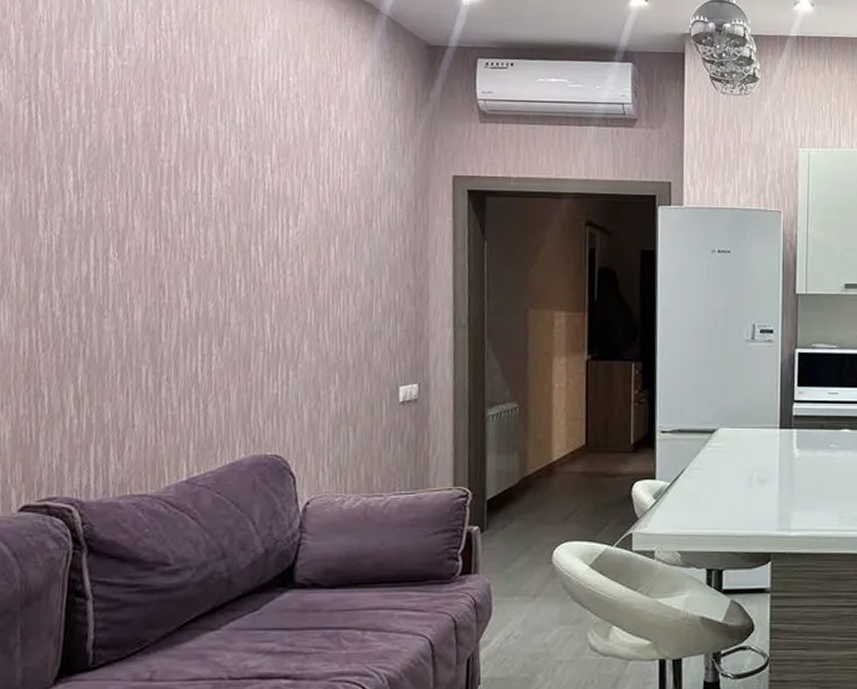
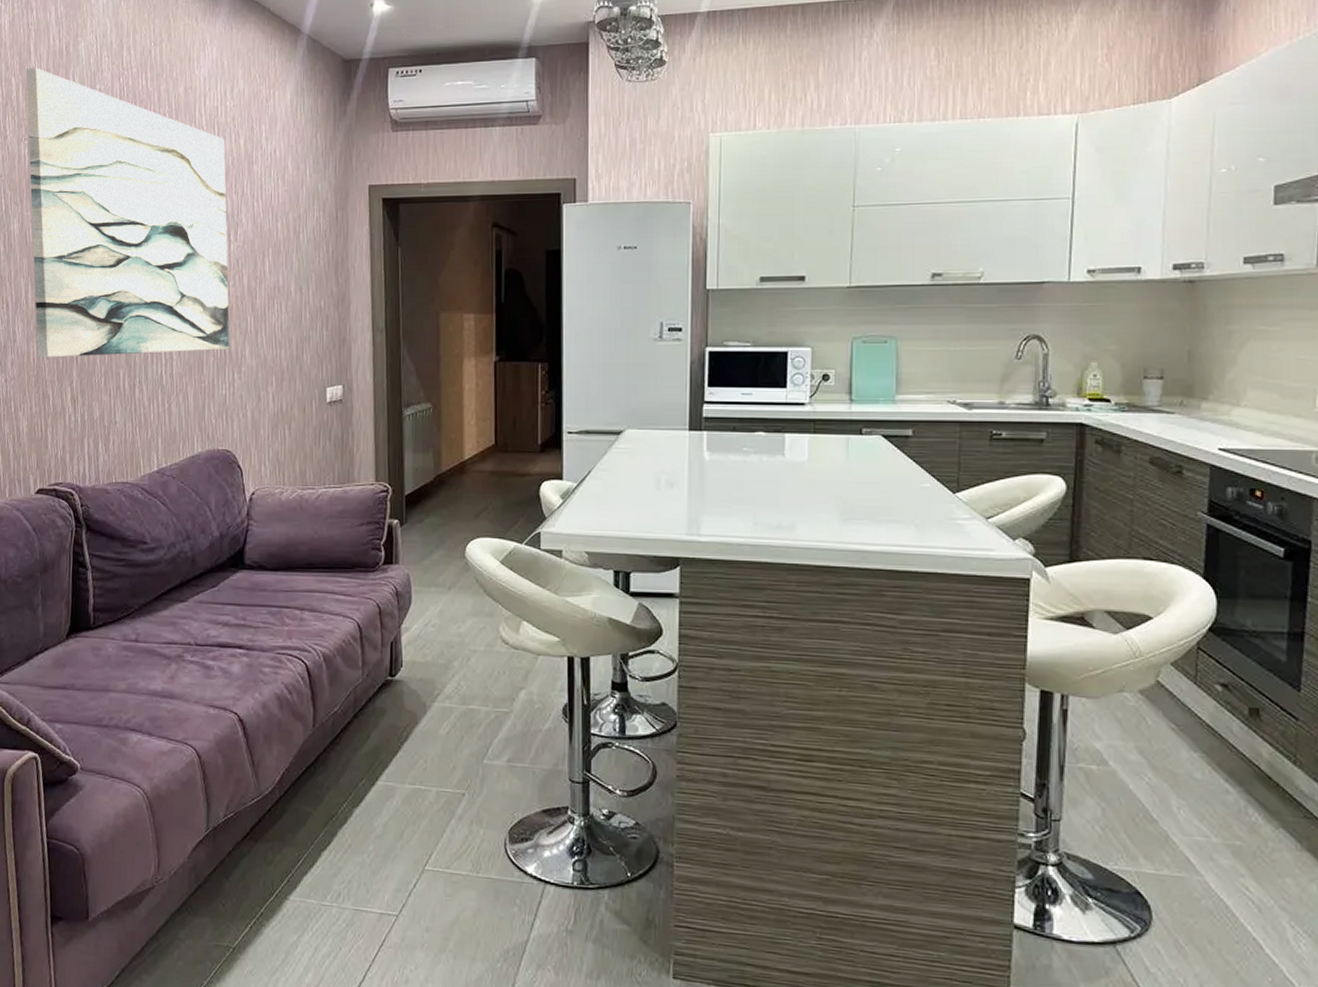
wall art: none [29,17,286,351] -> present [25,68,230,357]

